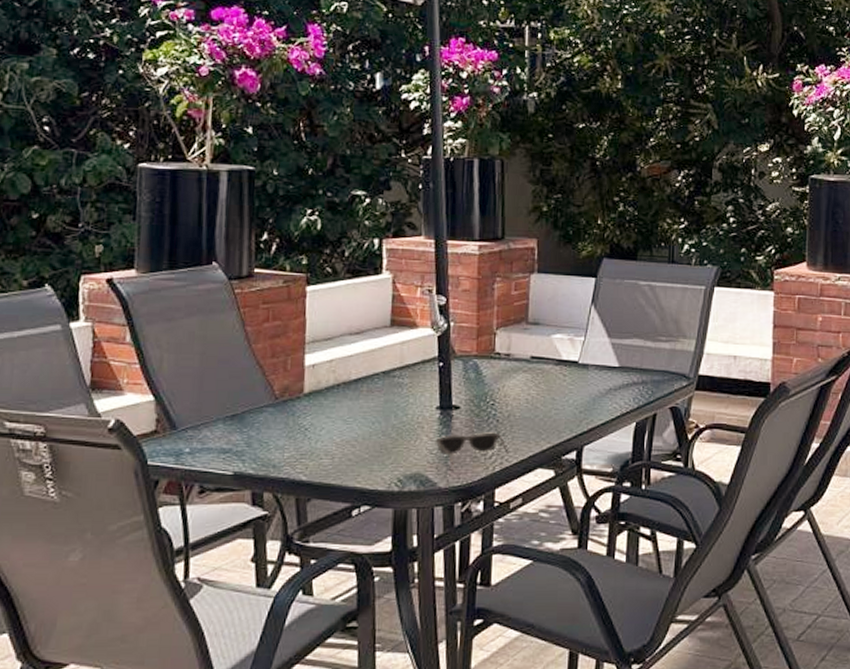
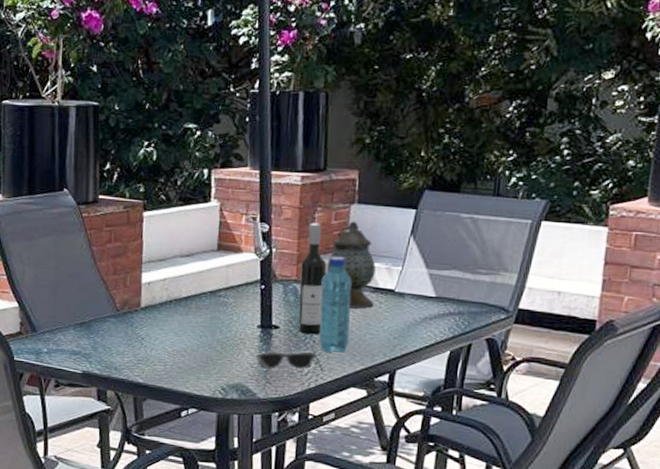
bottle: none [480,294,508,414] -> present [298,223,327,335]
water bottle: none [502,328,535,431] -> present [319,256,352,353]
lantern: none [508,291,558,383] -> present [326,221,376,309]

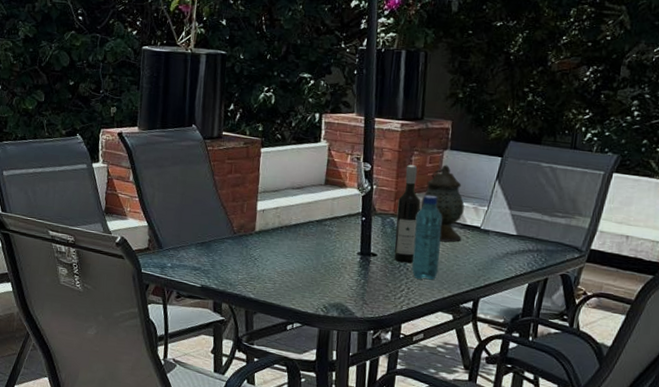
sunglasses: present [255,350,324,383] -> none [355,276,415,304]

